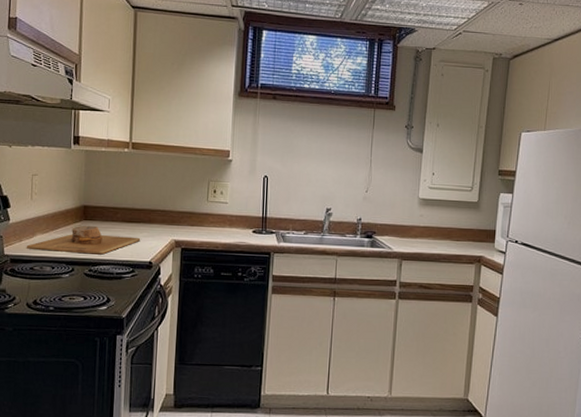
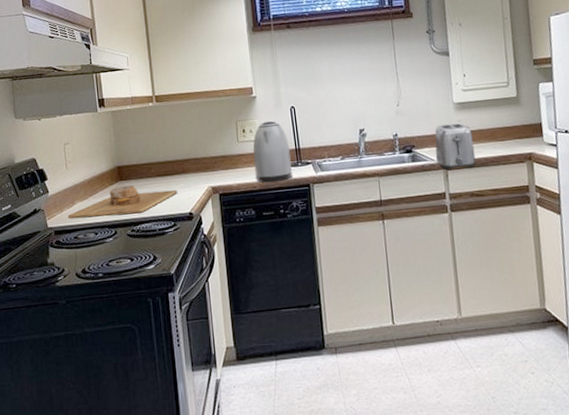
kettle: none [219,186,257,246] -> present [252,121,292,183]
toaster: none [393,217,431,263] -> present [434,123,476,171]

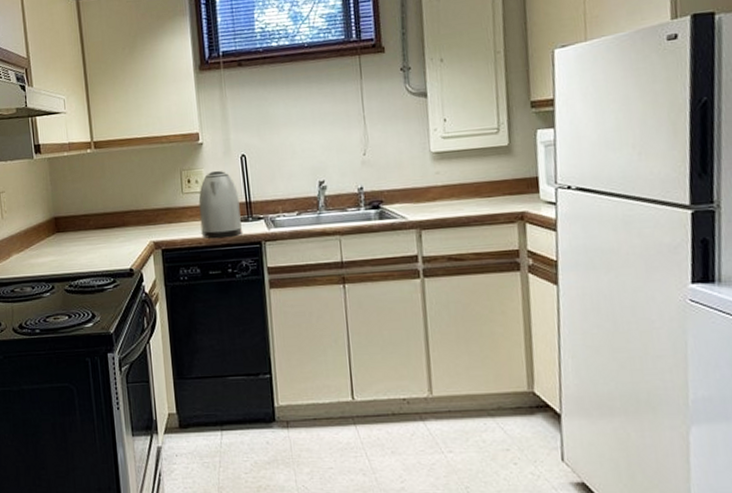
cutting board: present [67,184,178,219] -> none [4,237,118,271]
toaster: present [434,123,476,171] -> none [407,176,456,230]

